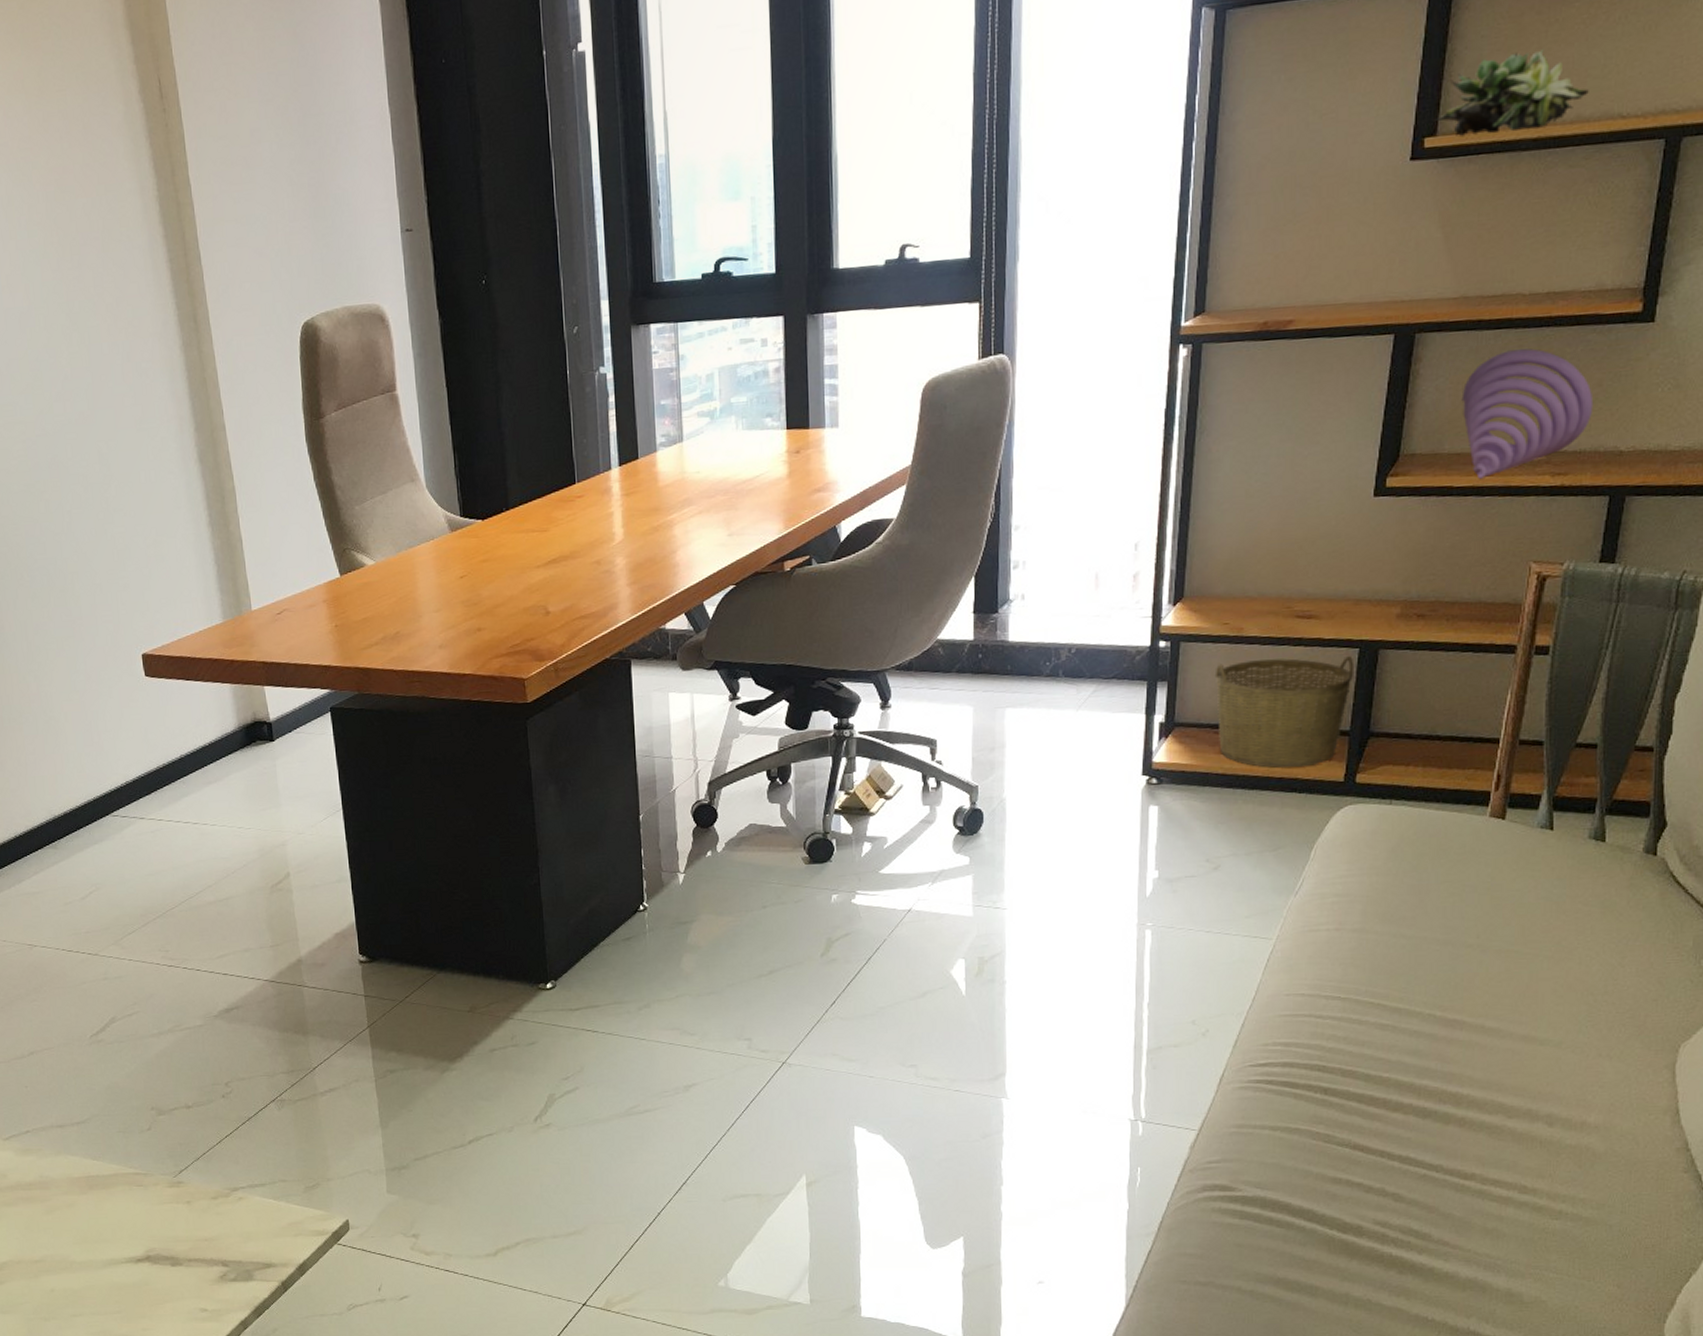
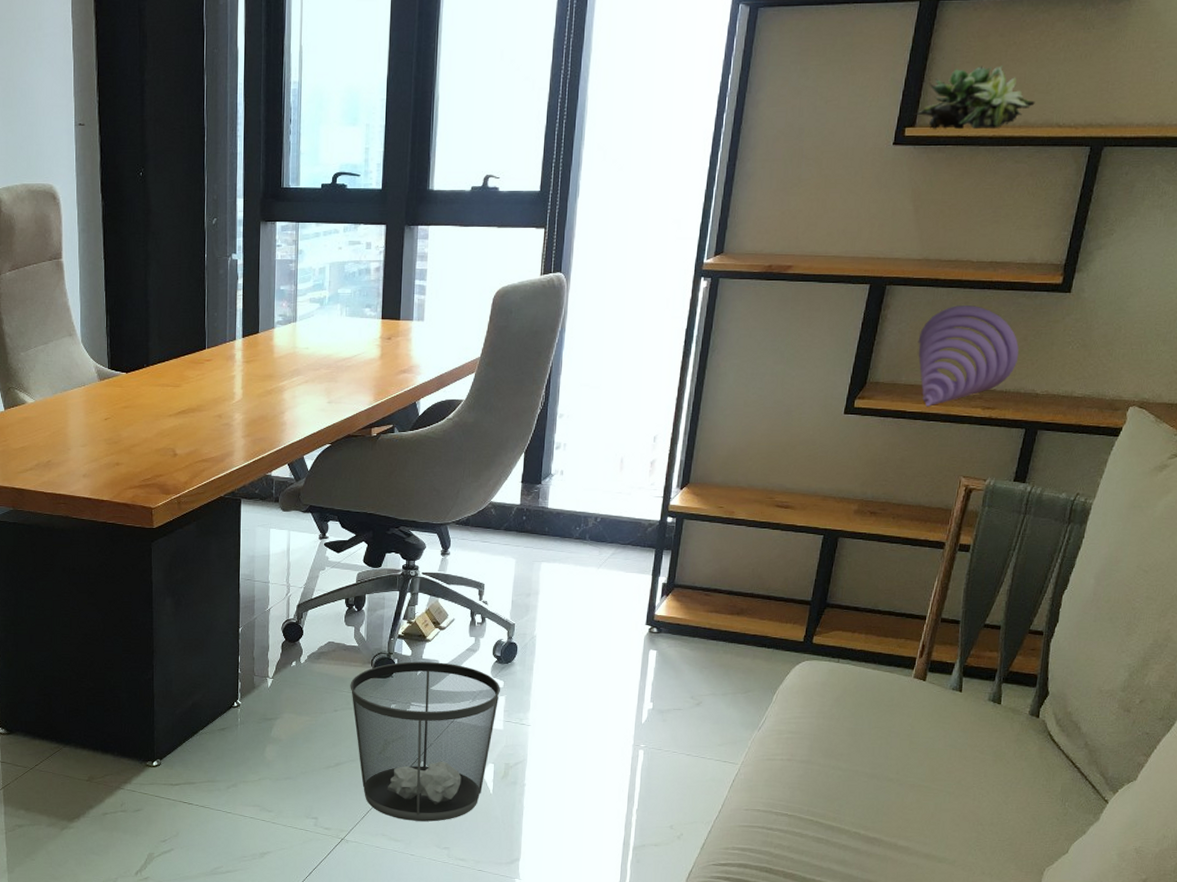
waste bin: none [780,839,966,1035] -> present [350,661,500,822]
basket: present [1214,656,1355,768] -> none [708,539,819,627]

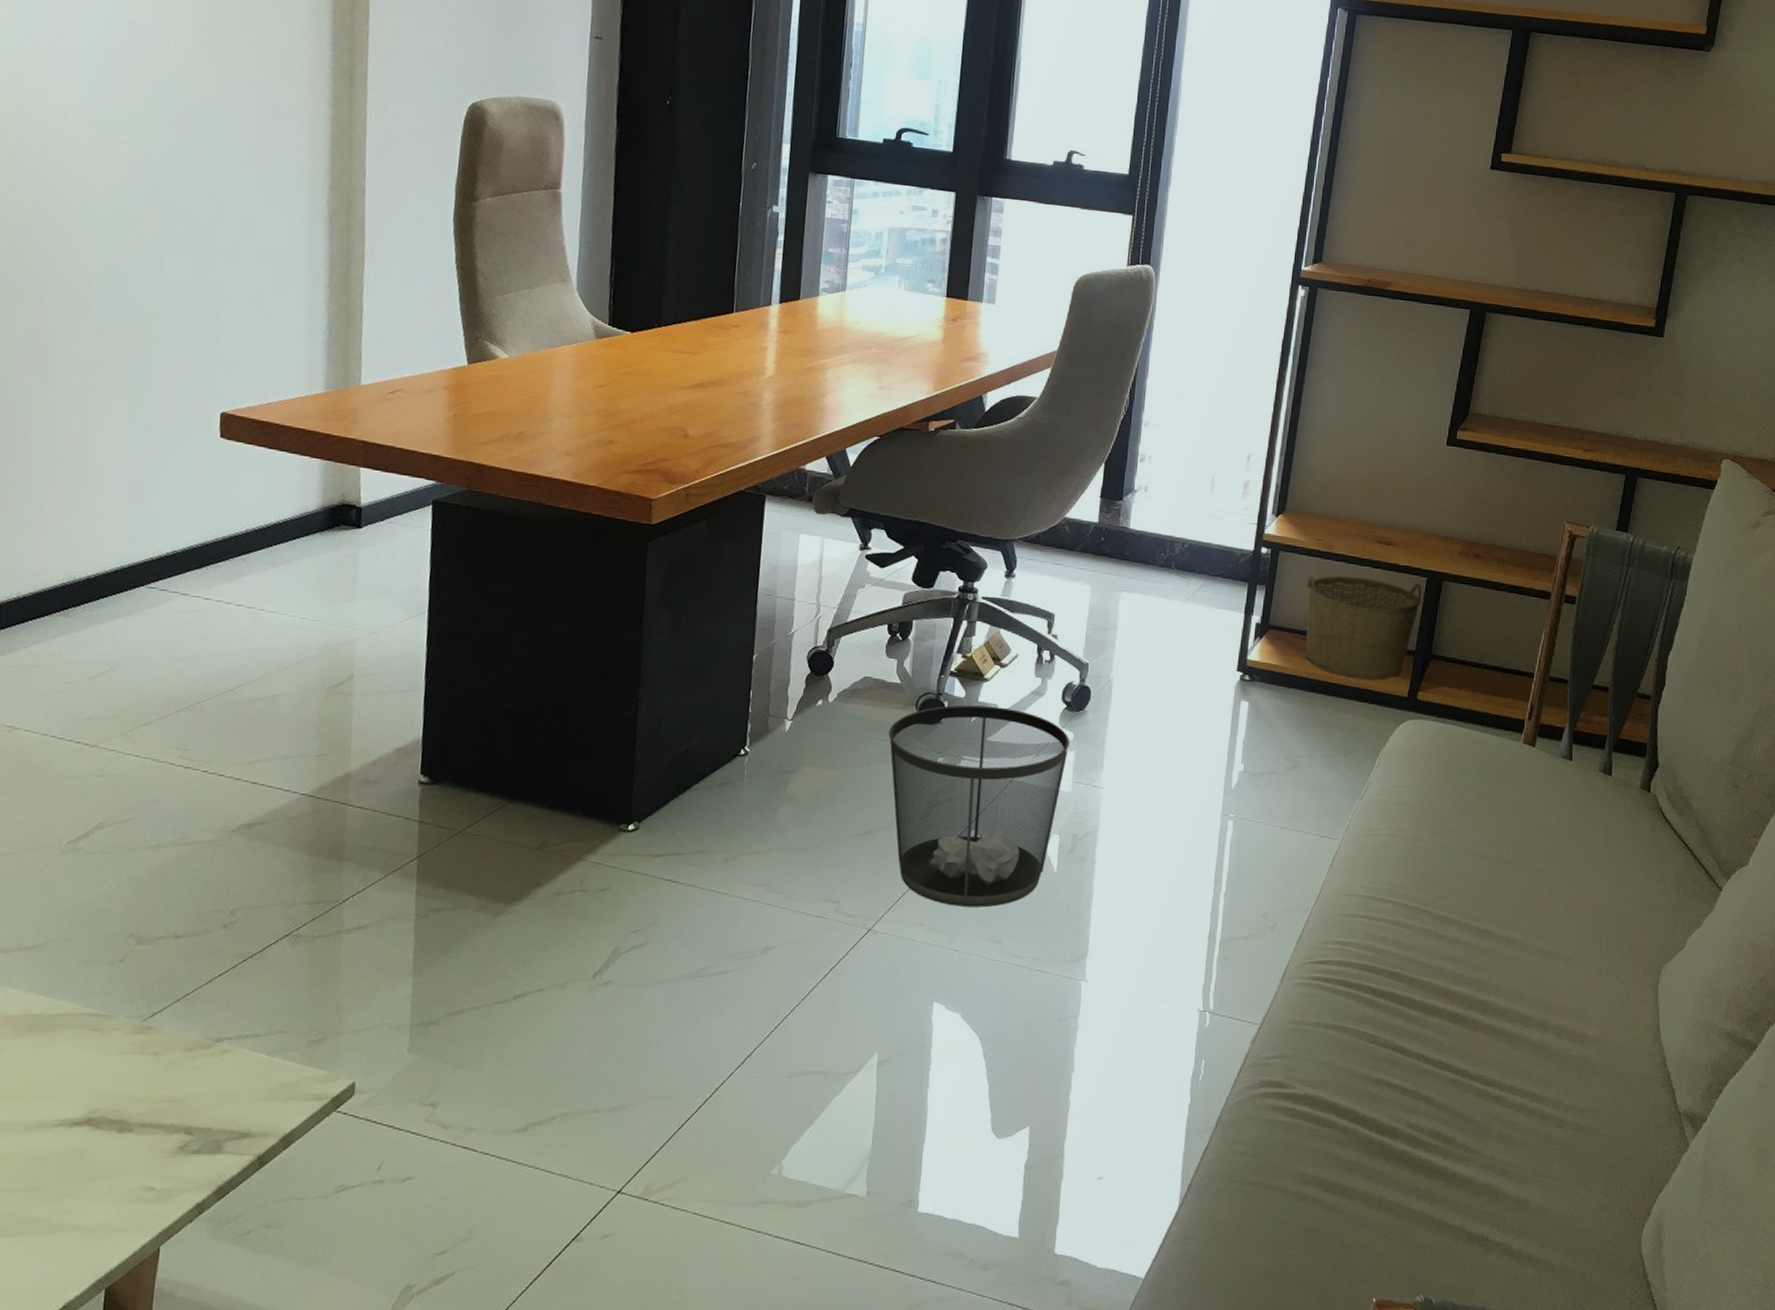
basket: none [708,539,819,627] -> present [1305,575,1422,680]
succulent plant: present [913,64,1035,130] -> none [1509,101,1623,166]
decorative sculpture: present [918,305,1019,407] -> none [1519,340,1617,444]

